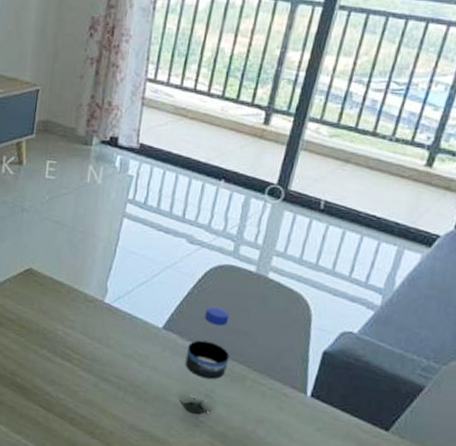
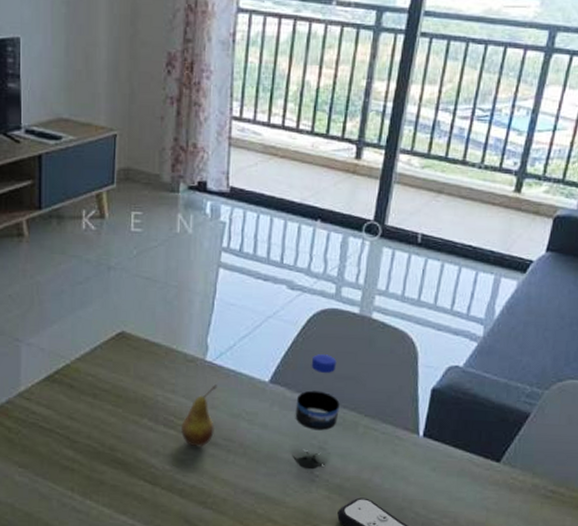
fruit: none [76,325,113,381] -> present [181,384,217,447]

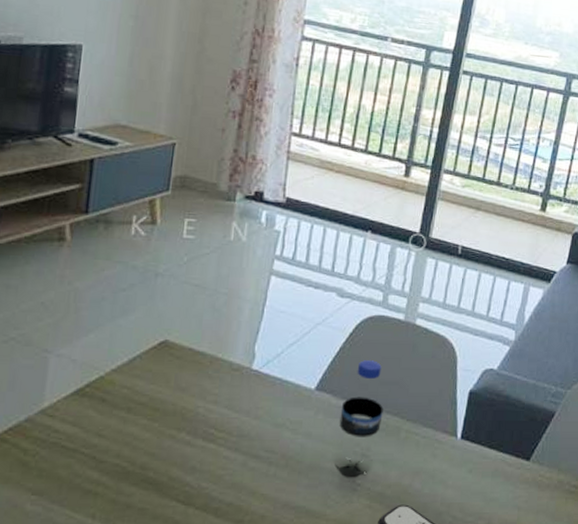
fruit: present [181,384,217,447] -> none [221,393,262,461]

